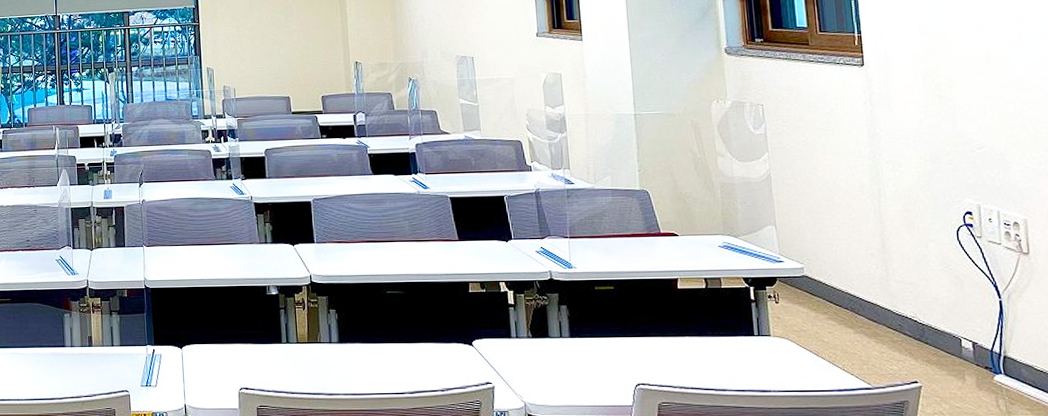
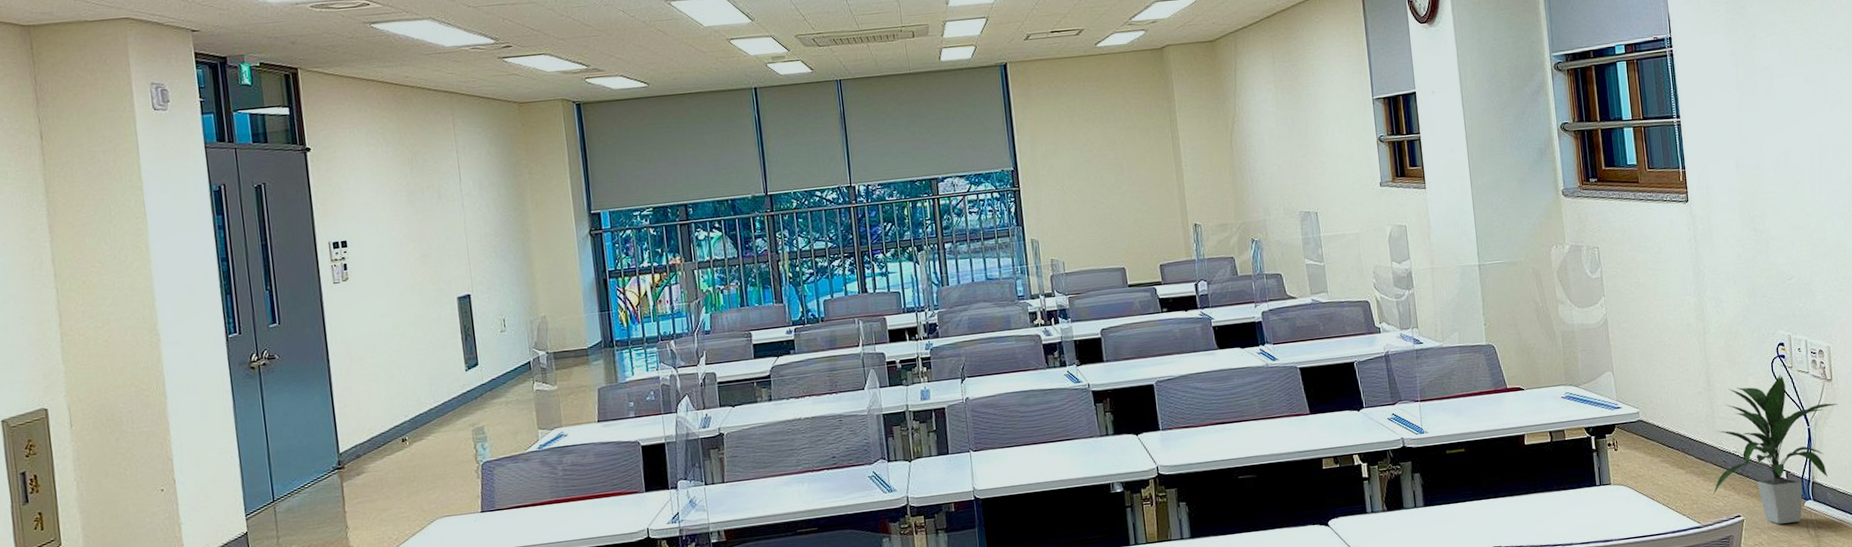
indoor plant: none [885,243,1036,395] -> present [1712,374,1838,524]

